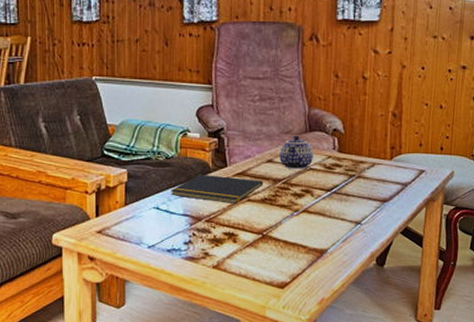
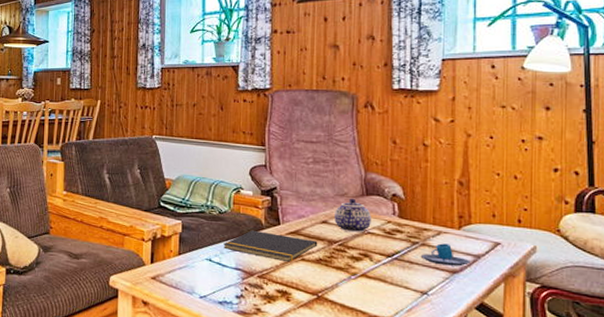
mug: none [356,174,399,195] -> present [420,243,470,267]

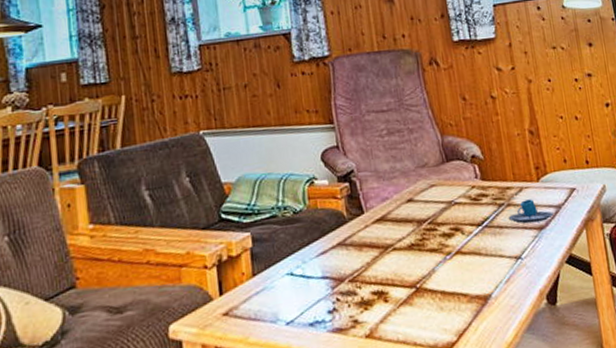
notepad: present [223,230,318,263] -> none [304,223,407,257]
teapot: present [334,198,371,233] -> none [418,167,456,207]

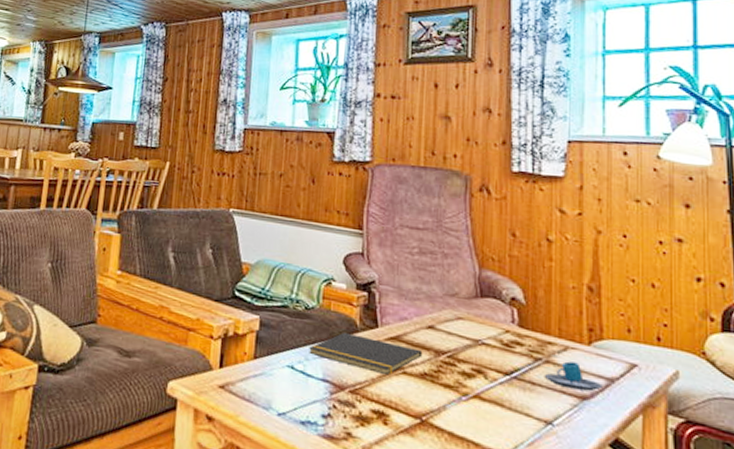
notepad: none [304,223,407,257] -> present [309,332,423,376]

